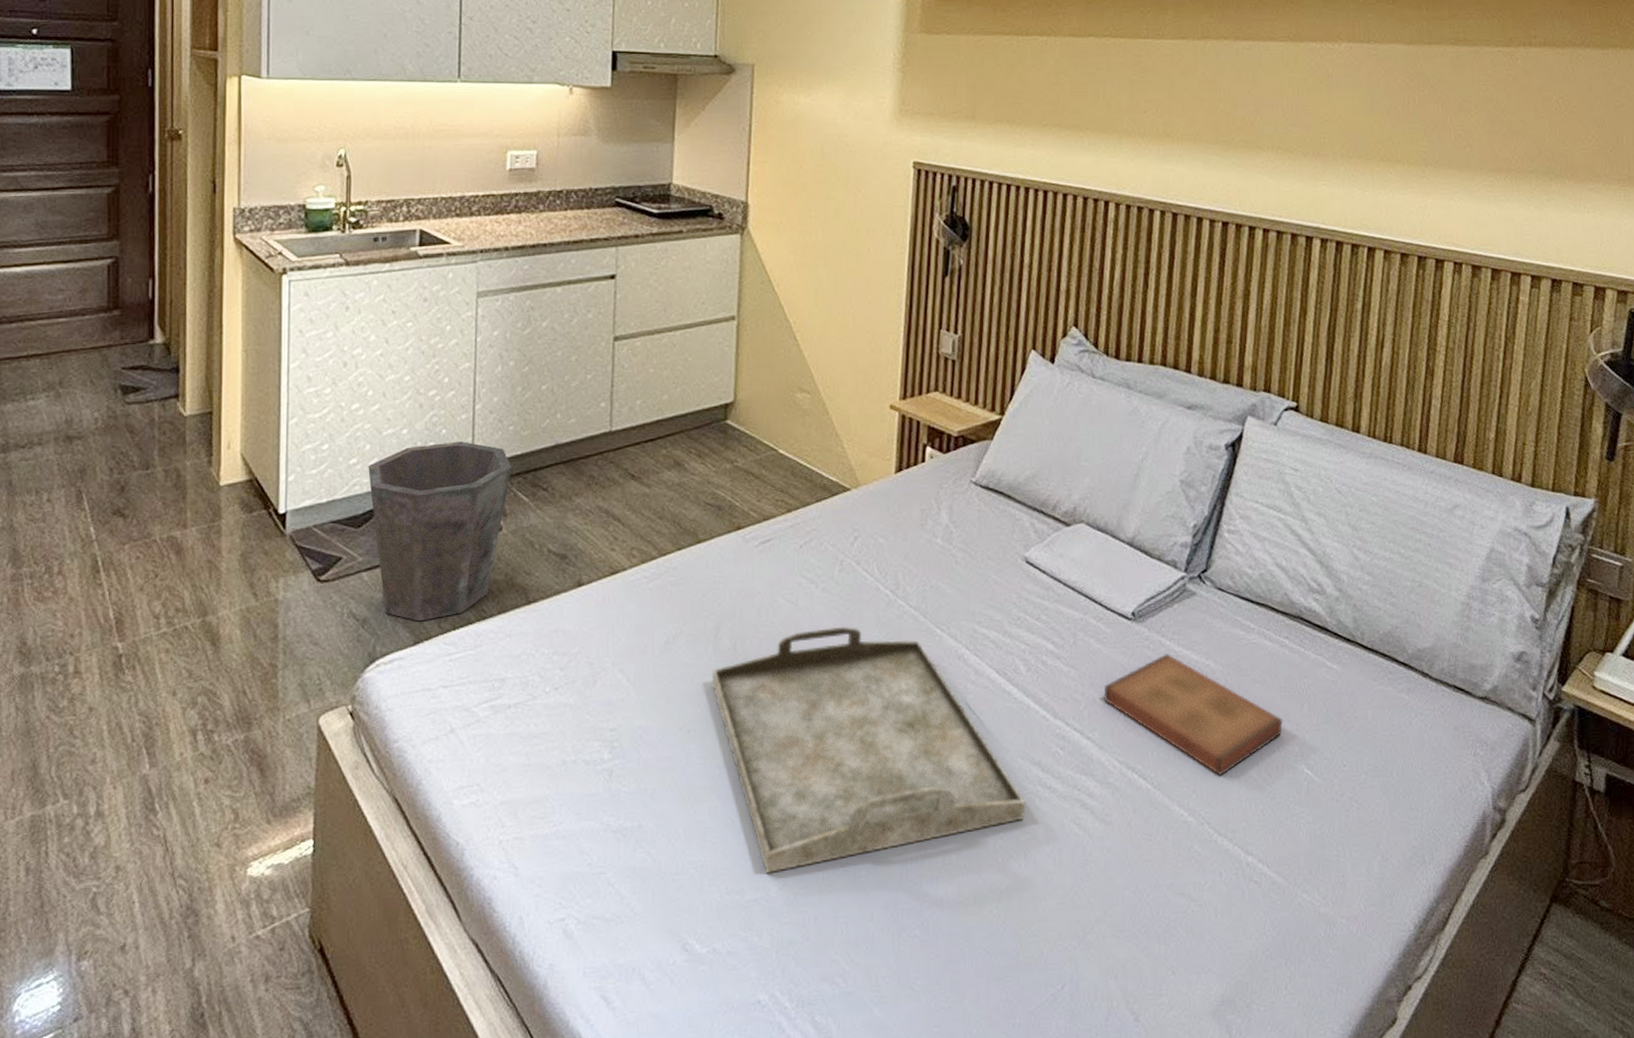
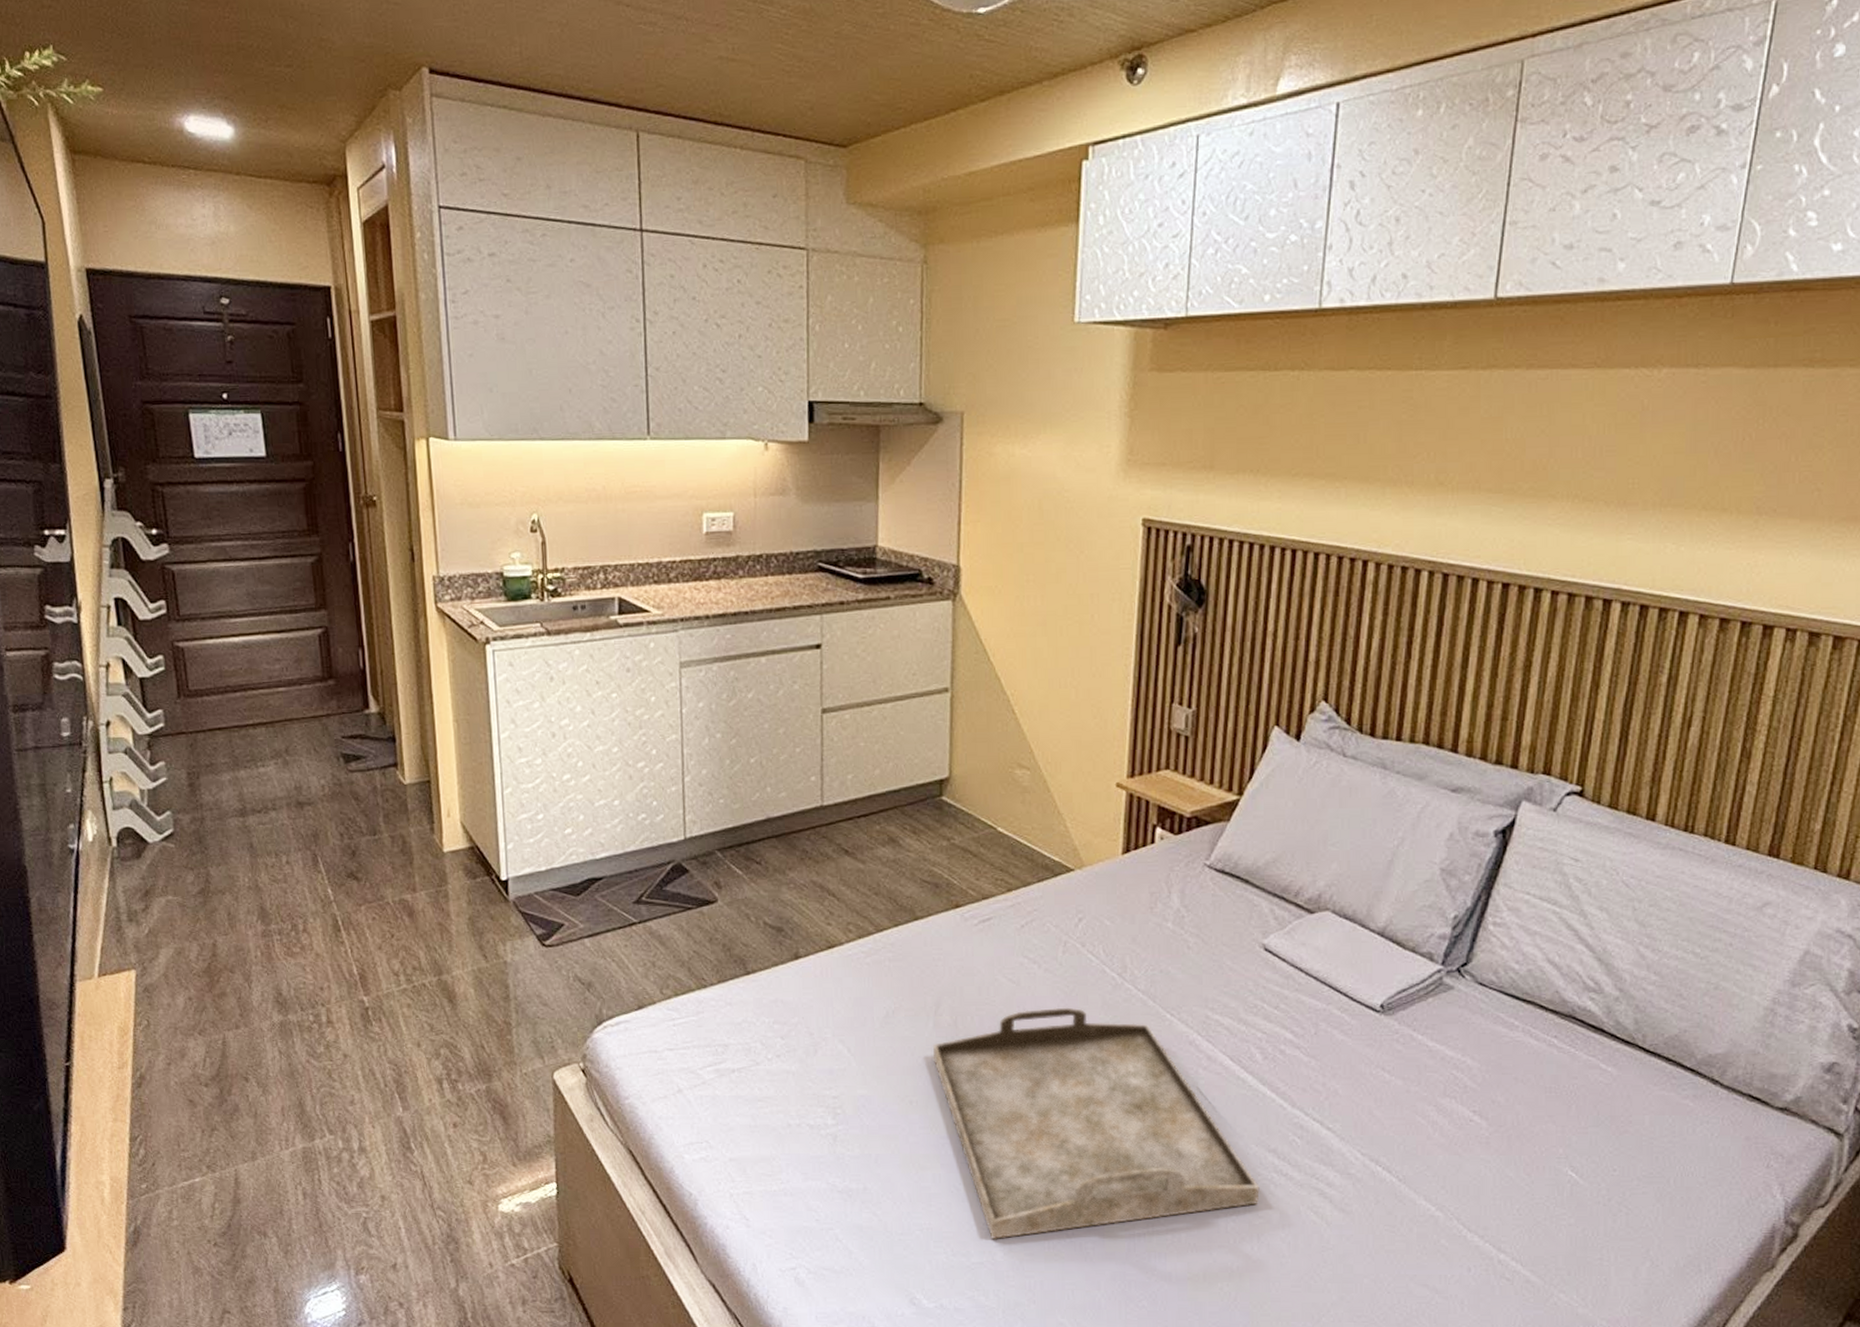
waste bin: present [368,441,512,622] -> none [583,813,724,987]
book: present [1104,654,1283,776] -> none [1347,1048,1546,1173]

